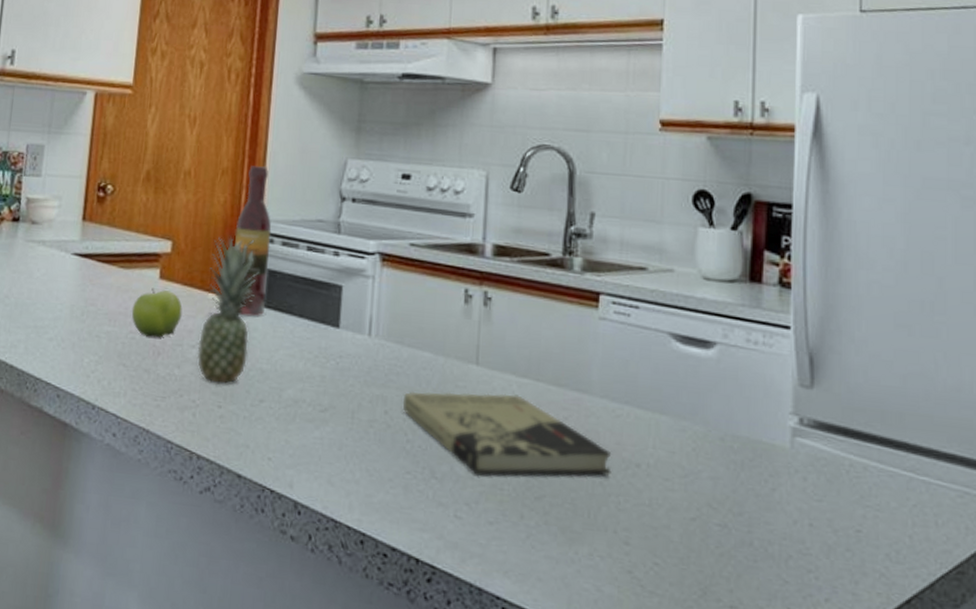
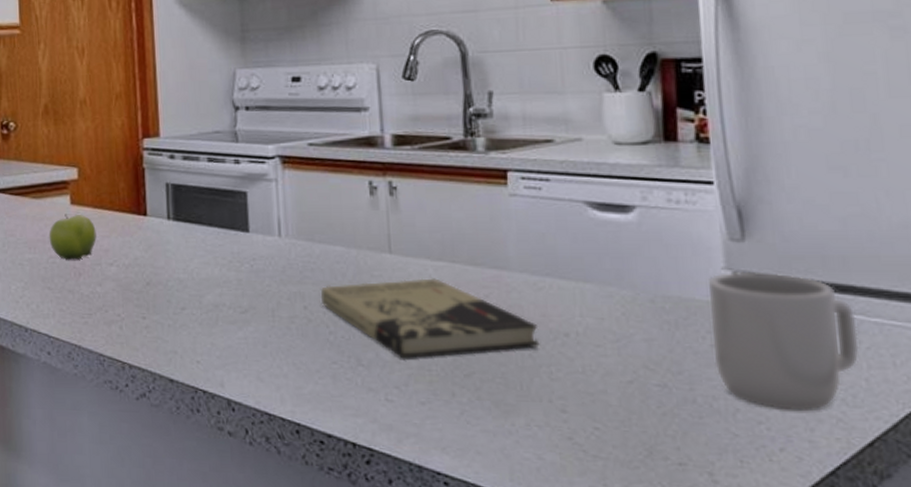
fruit: present [196,235,260,384] -> none [115,156,166,296]
wine bottle: present [234,166,272,317] -> none [136,87,174,231]
mug: none [773,417,907,563] -> present [707,271,860,411]

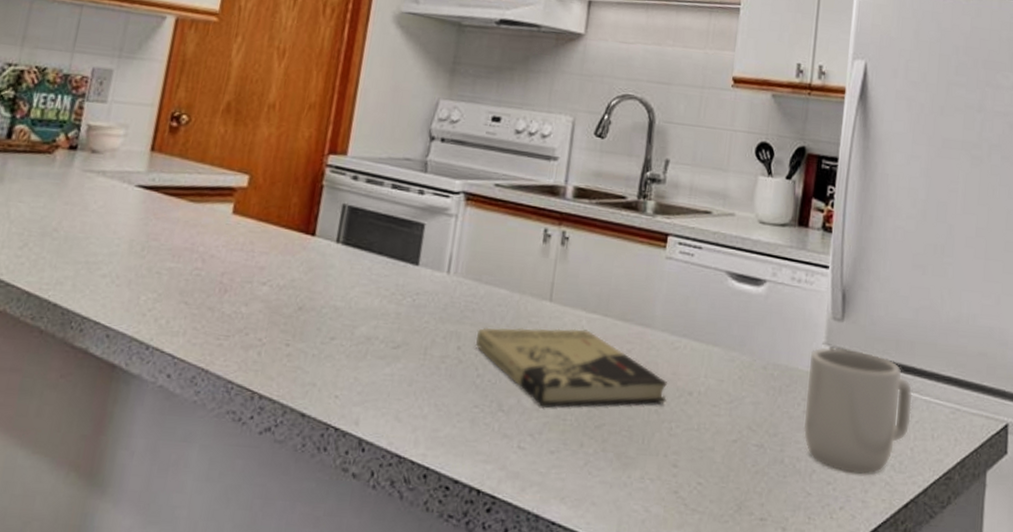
fruit: present [49,214,97,260] -> none [198,223,255,275]

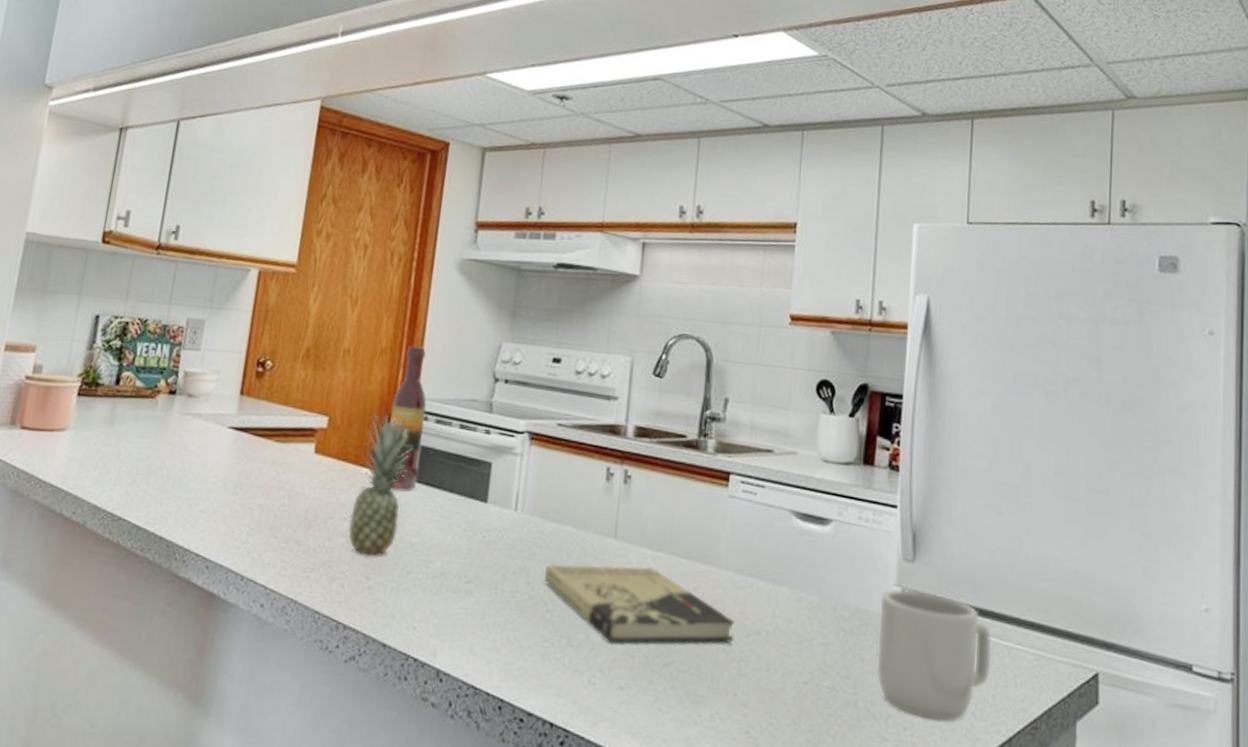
fruit: none [266,171,342,322] -> present [347,412,414,556]
wine bottle: none [316,101,358,253] -> present [390,346,427,491]

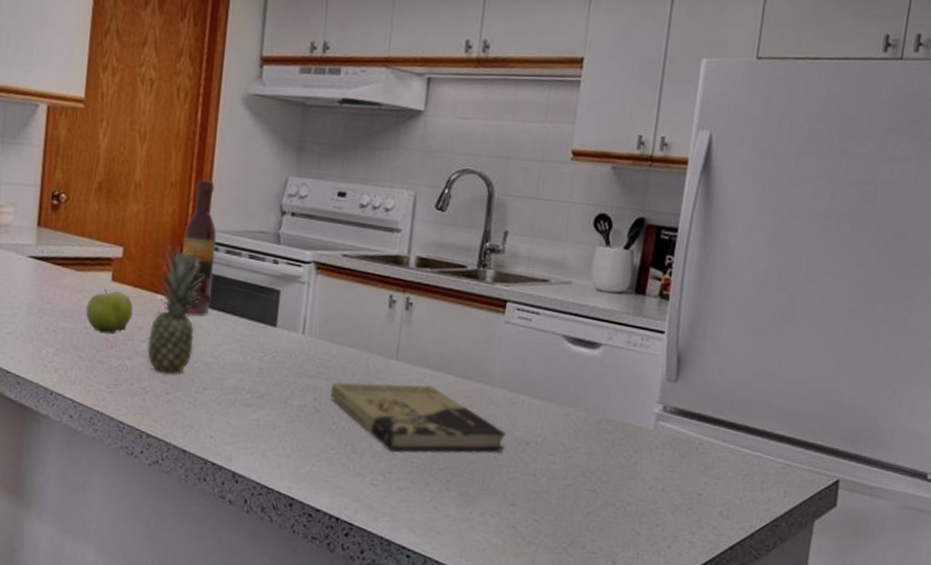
fruit: none [285,462,336,511] -> present [85,289,133,333]
mug: present [876,588,992,721] -> none [634,405,744,519]

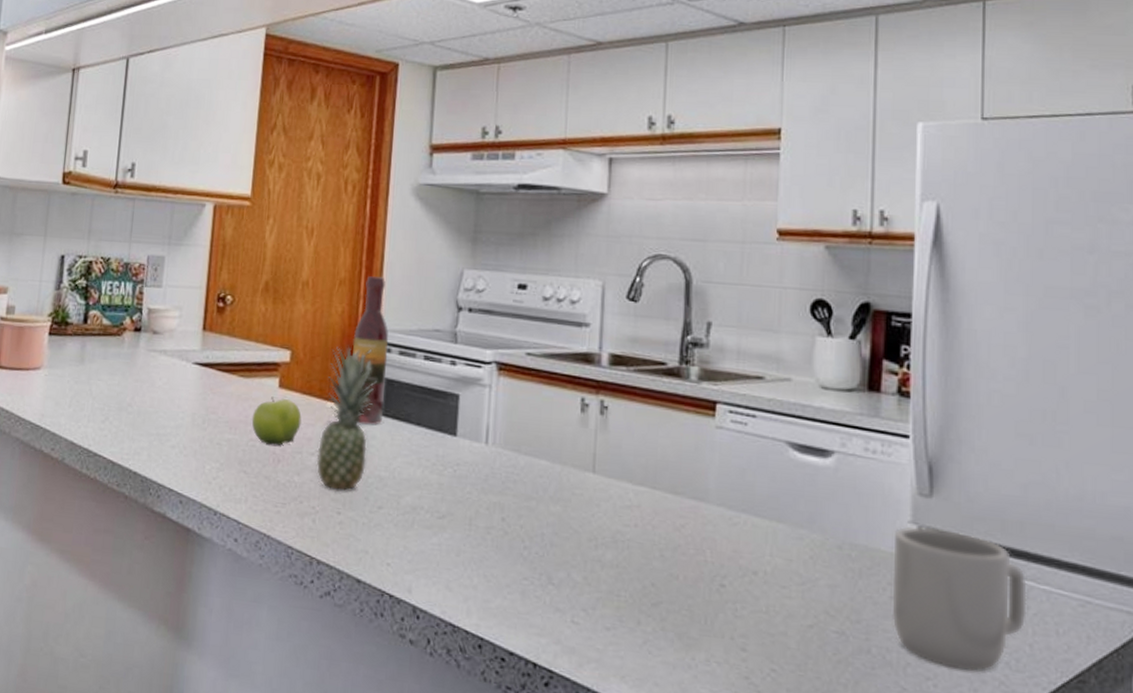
book: present [330,381,506,452] -> none [519,498,728,584]
mug: none [634,405,744,519] -> present [891,526,1027,671]

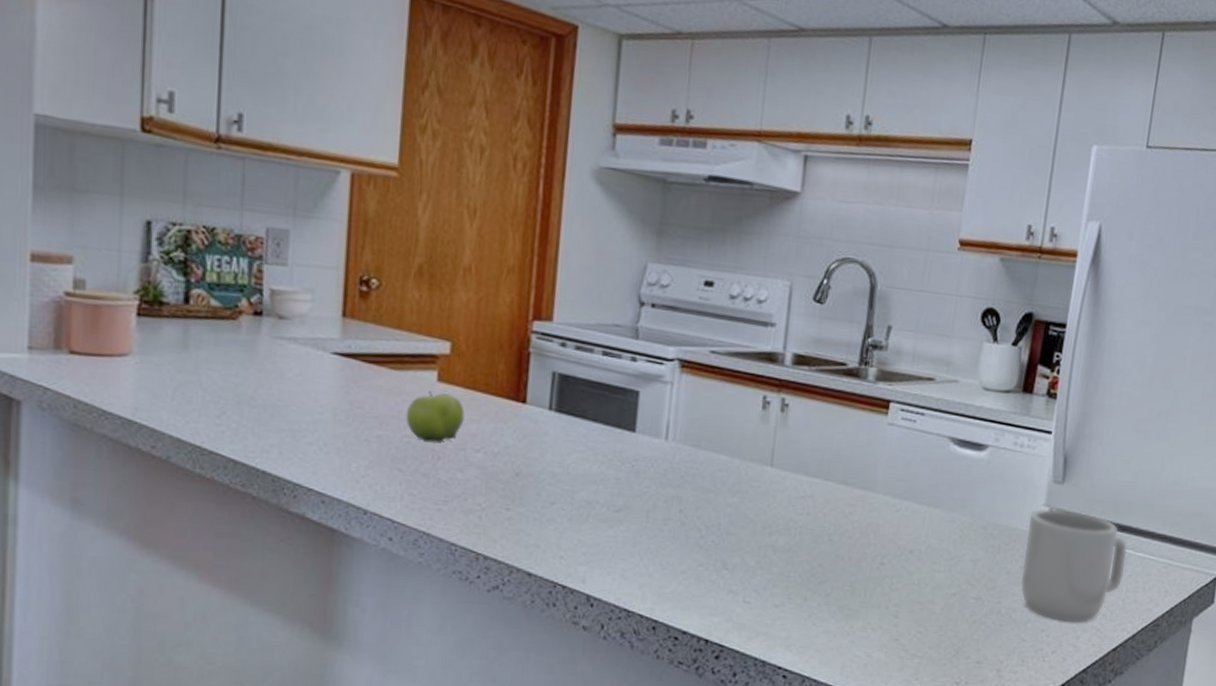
fruit: present [316,345,378,491] -> none [482,338,552,487]
wine bottle: present [352,276,389,425] -> none [522,265,564,421]

